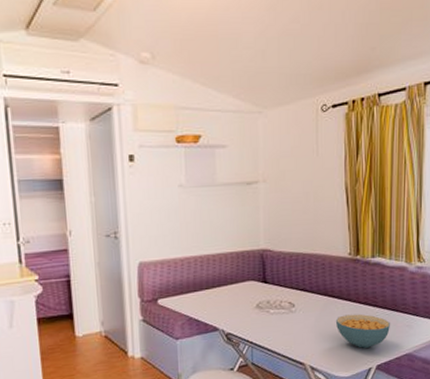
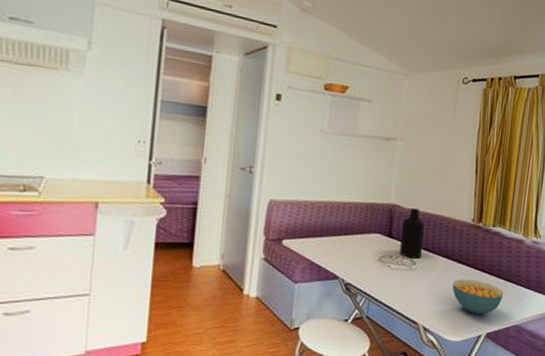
bottle: none [276,250,300,301] -> present [399,208,425,259]

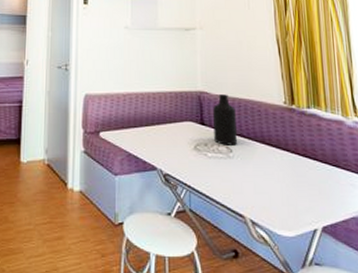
cereal bowl: present [452,279,503,315] -> none [274,166,333,205]

